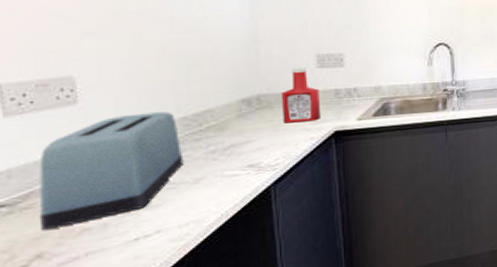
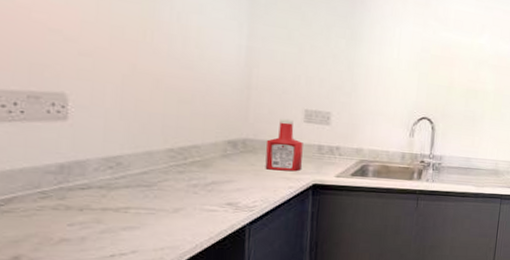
toaster: present [39,111,184,231] -> none [19,138,166,236]

